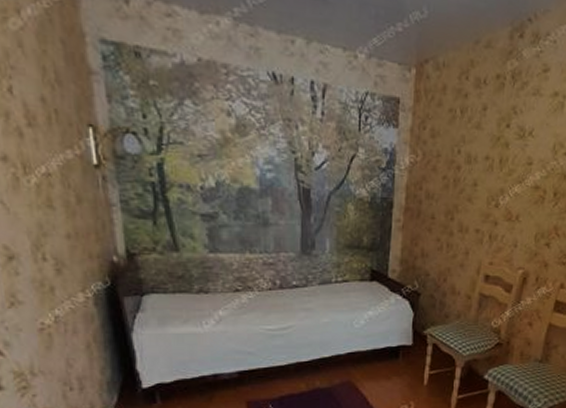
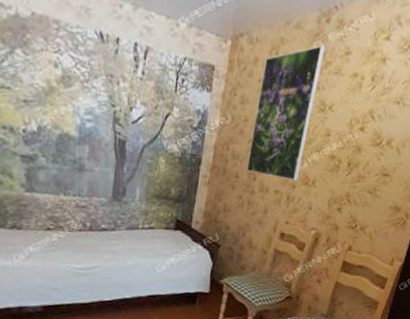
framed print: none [442,64,520,217] -> present [246,45,325,180]

